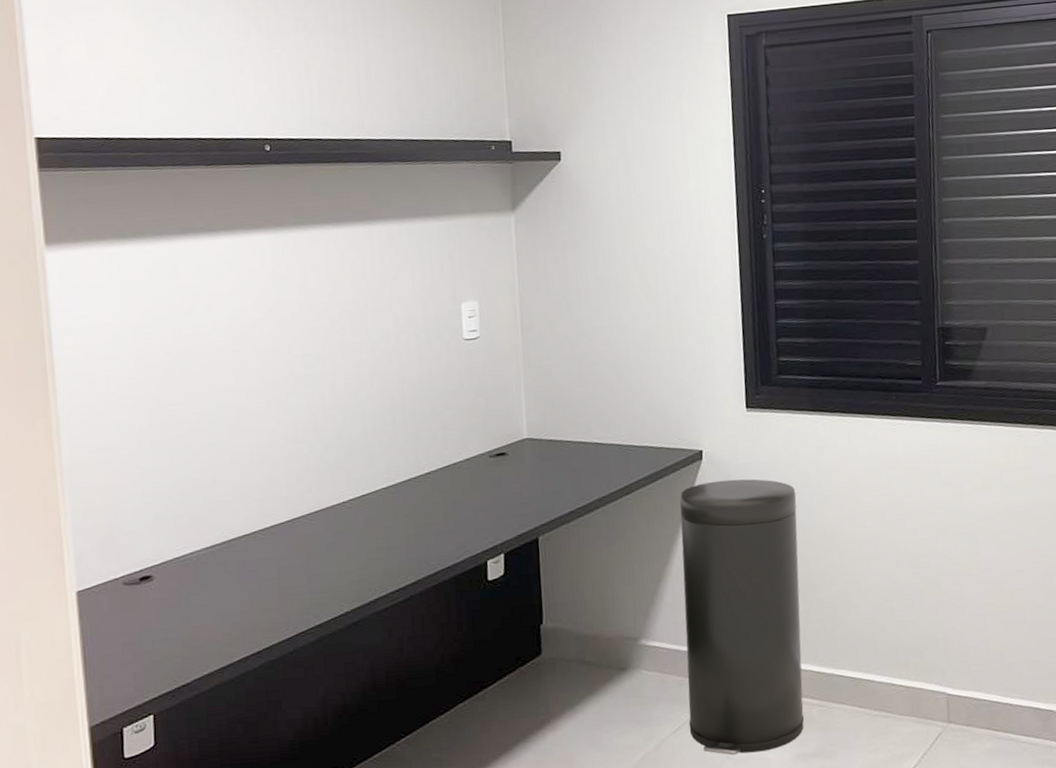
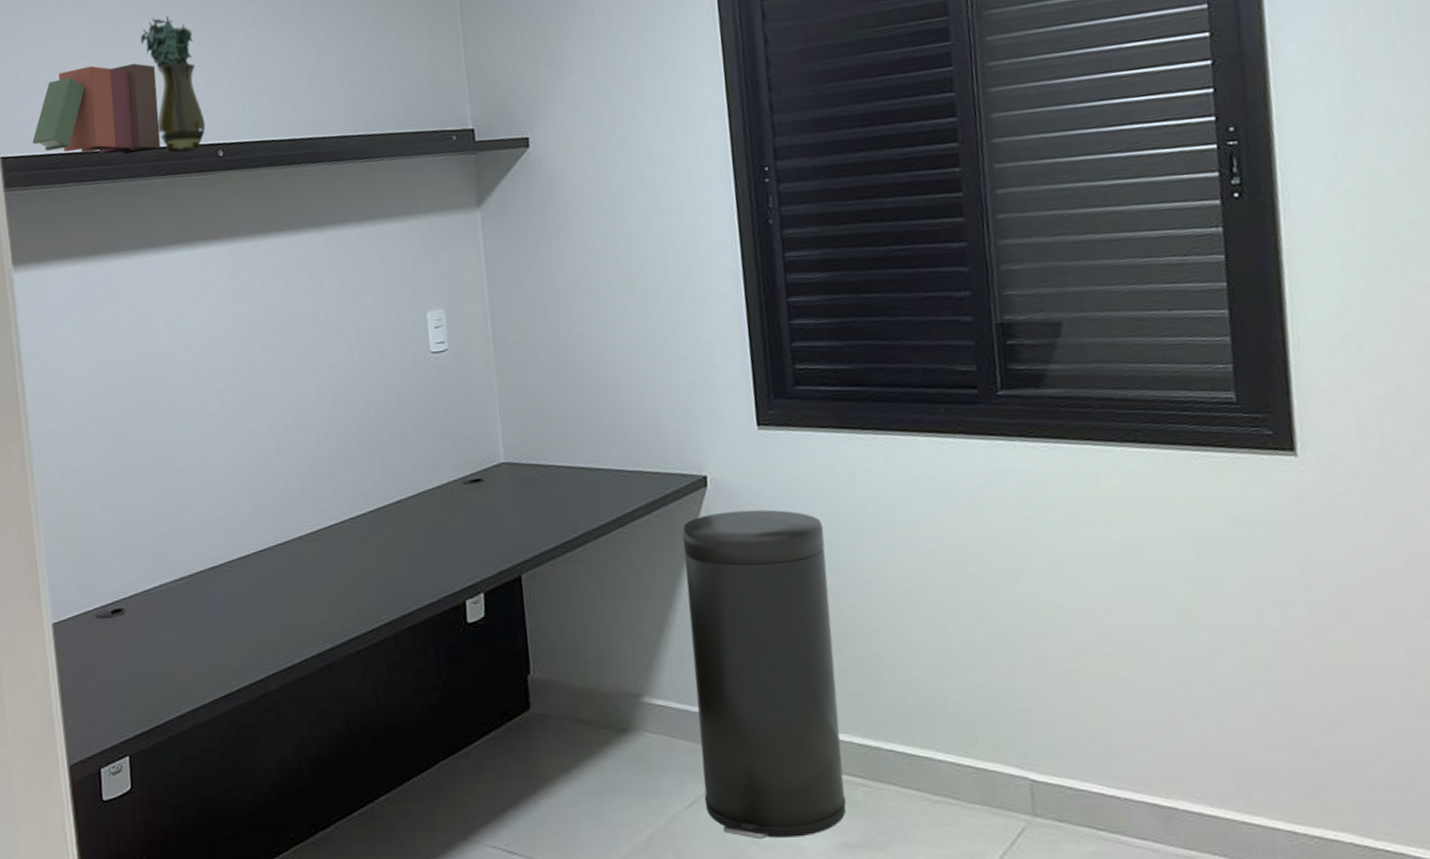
books: none [71,55,206,143] -> present [32,63,161,155]
vase: none [189,14,253,145] -> present [141,16,206,153]

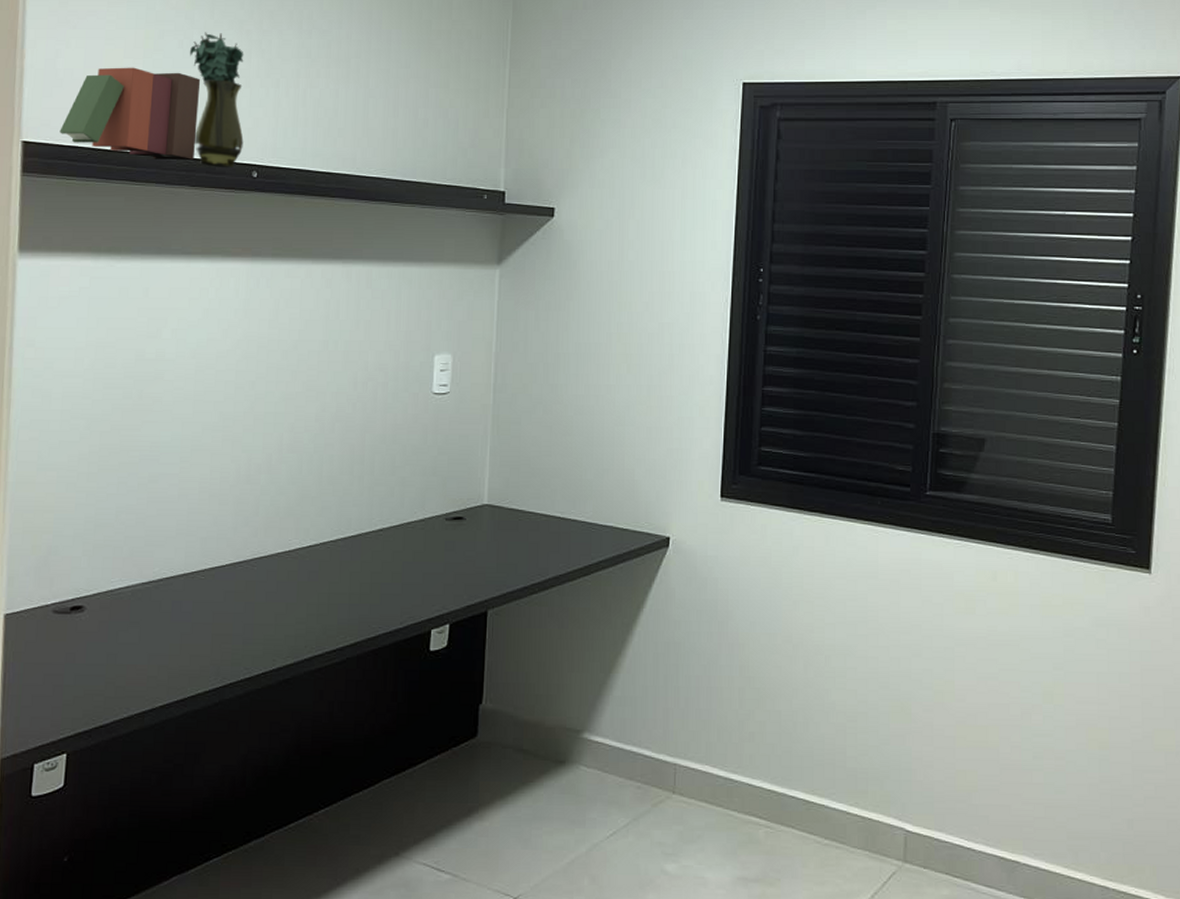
pedal bin: present [682,509,847,840] -> none [625,571,765,870]

